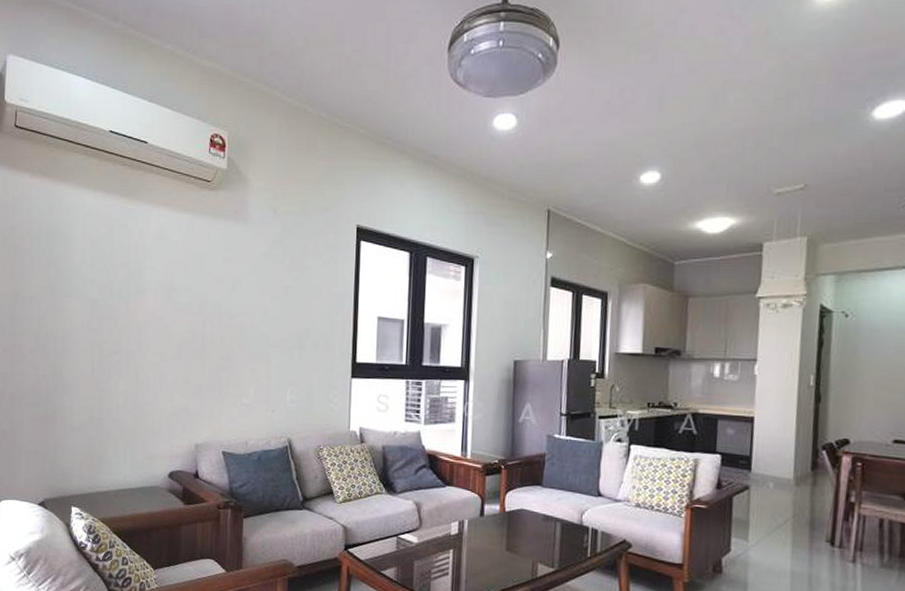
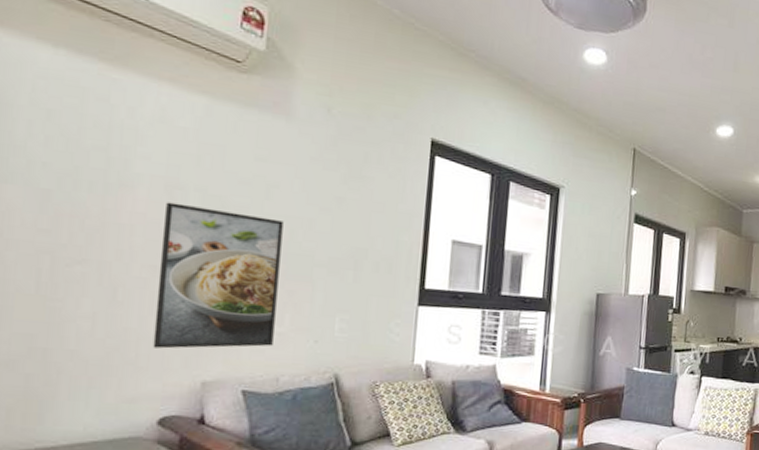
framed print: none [163,302,246,418] -> present [152,202,284,349]

